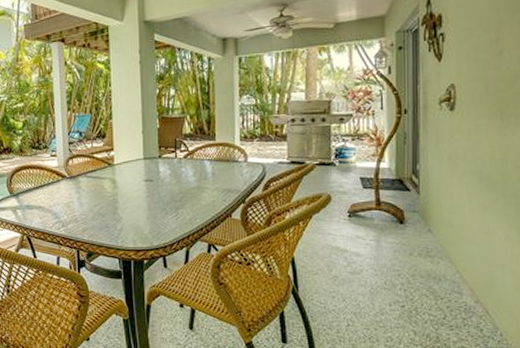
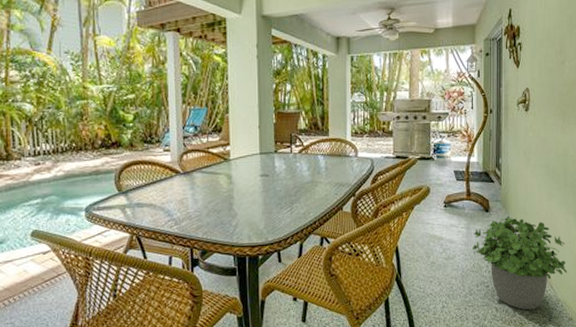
potted plant: none [384,228,509,337] -> present [473,215,568,310]

